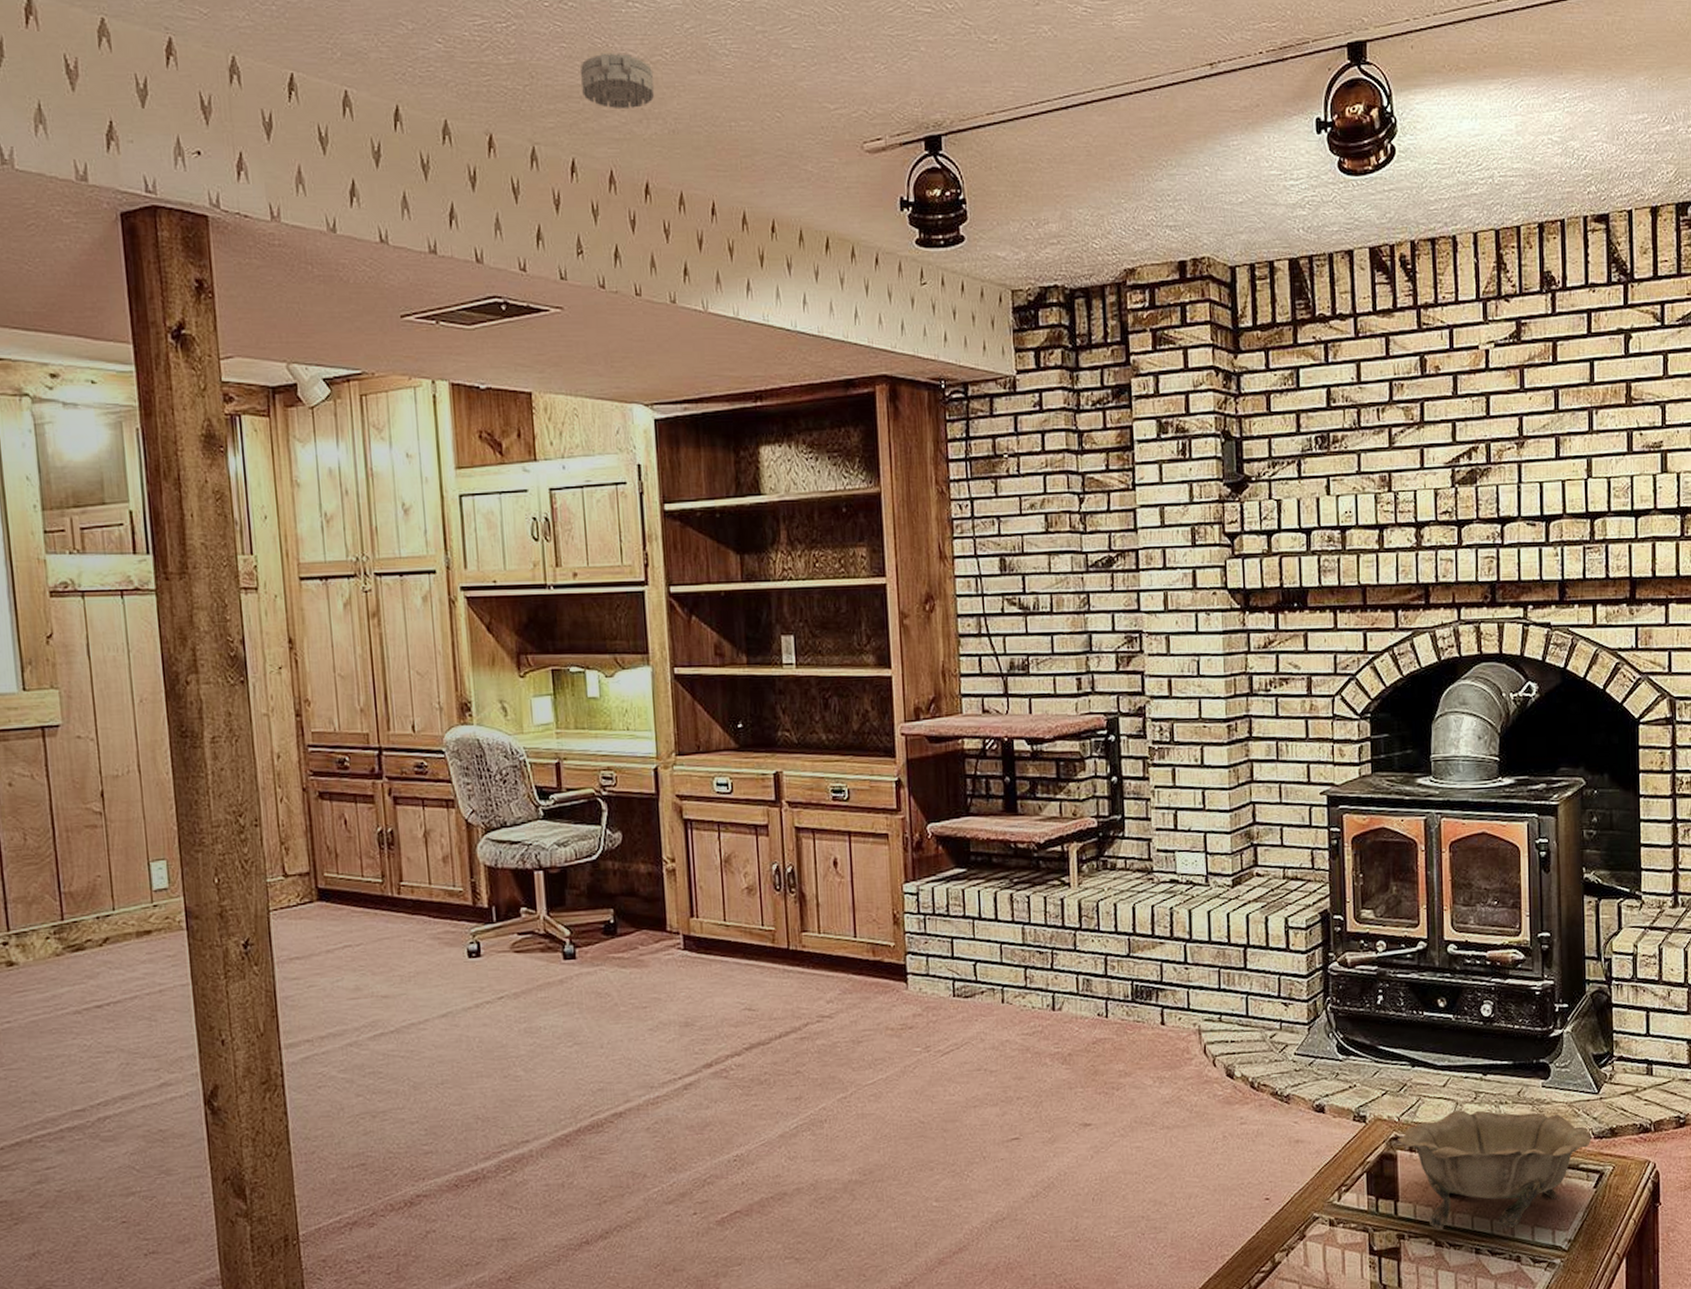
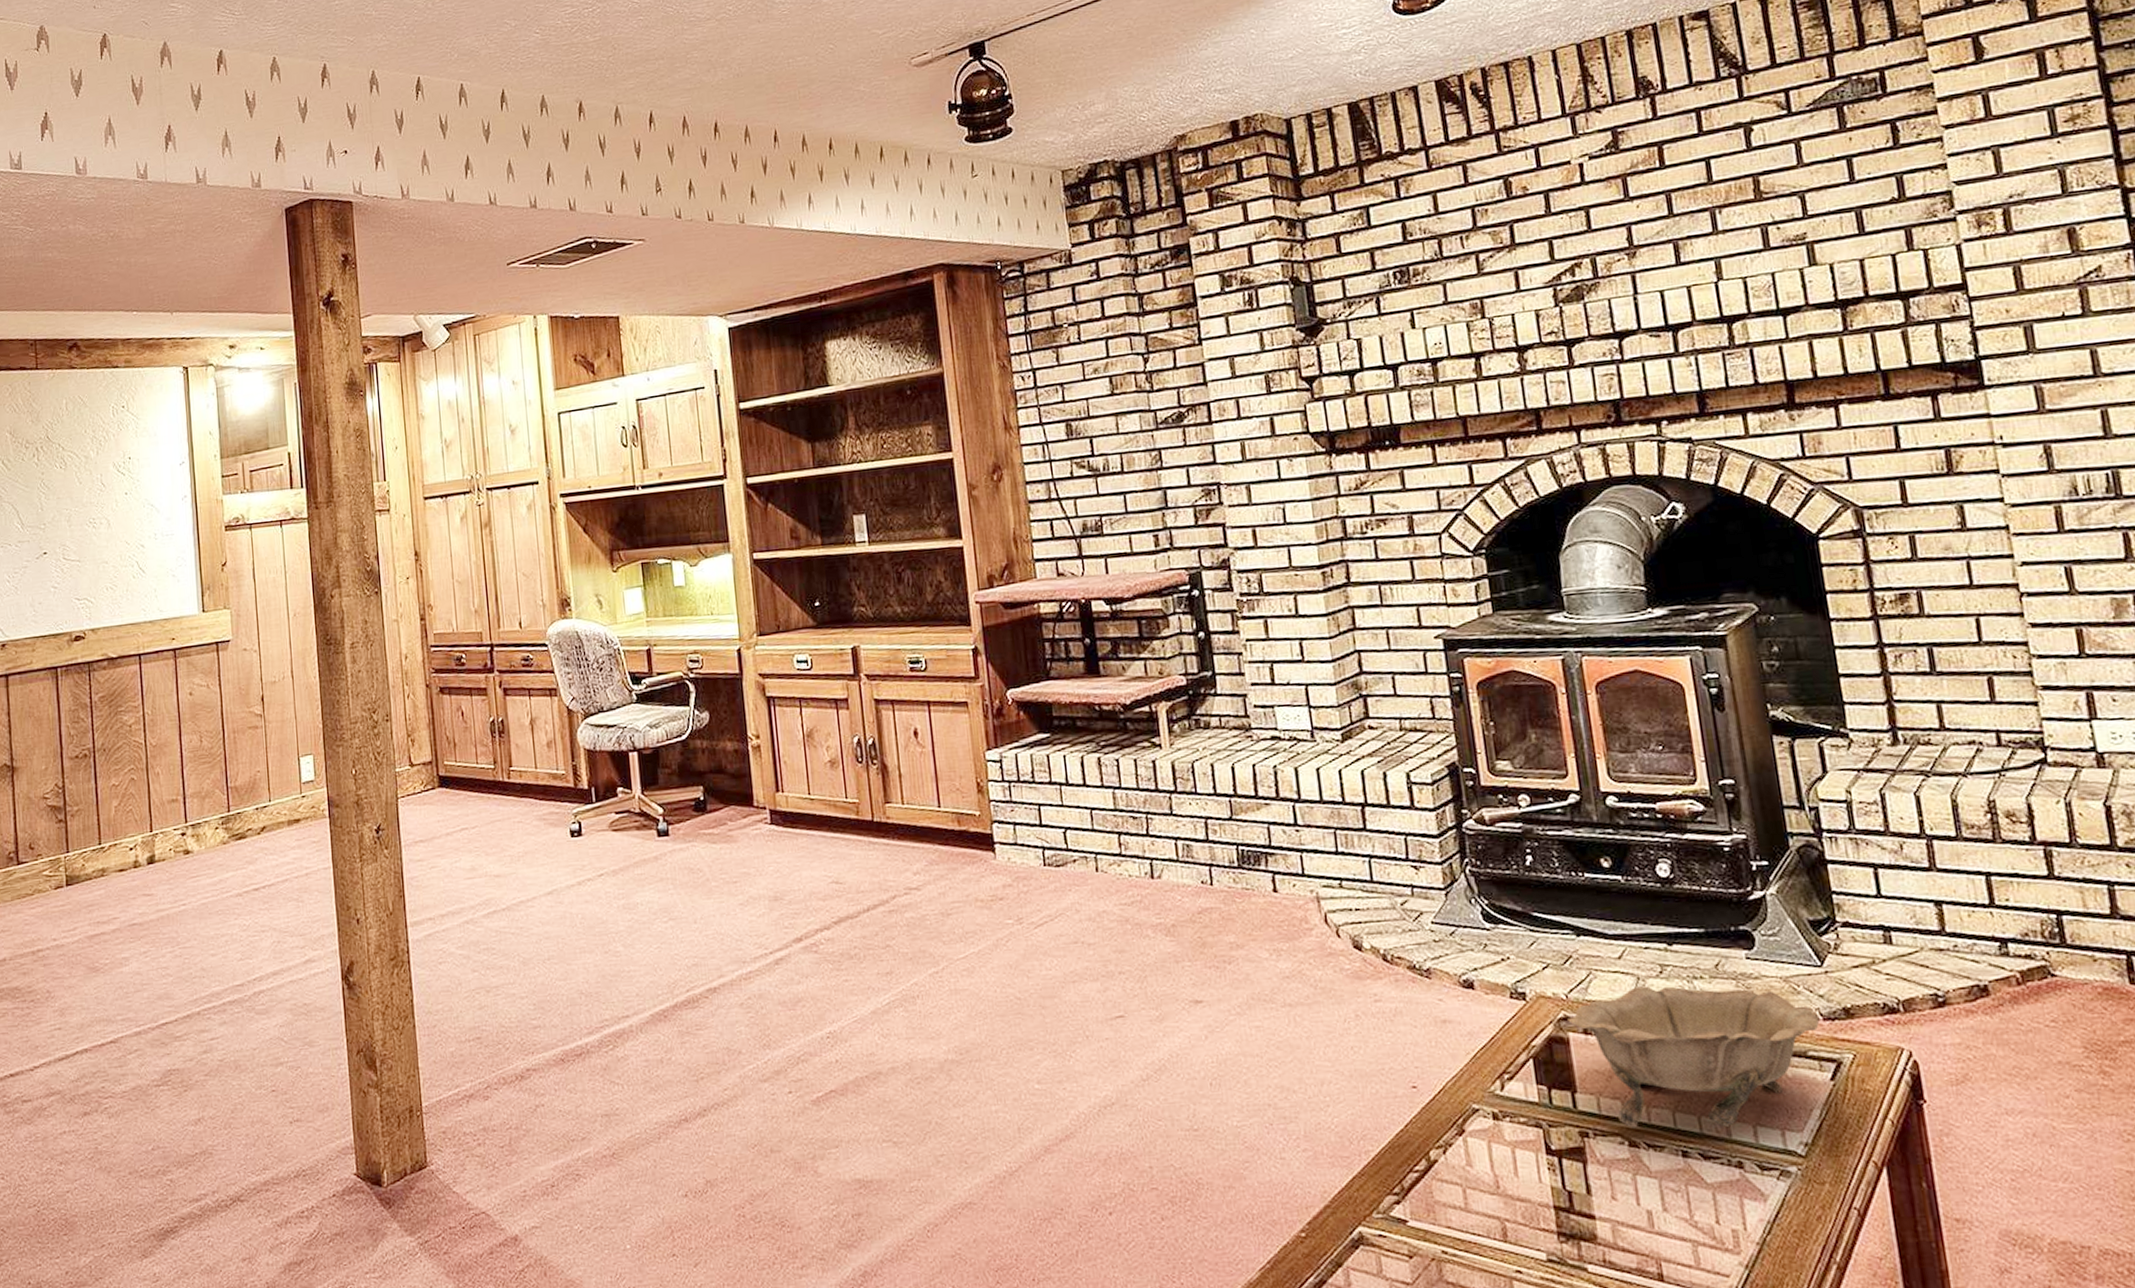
smoke detector: present [581,53,655,110] -> none [656,16,721,64]

